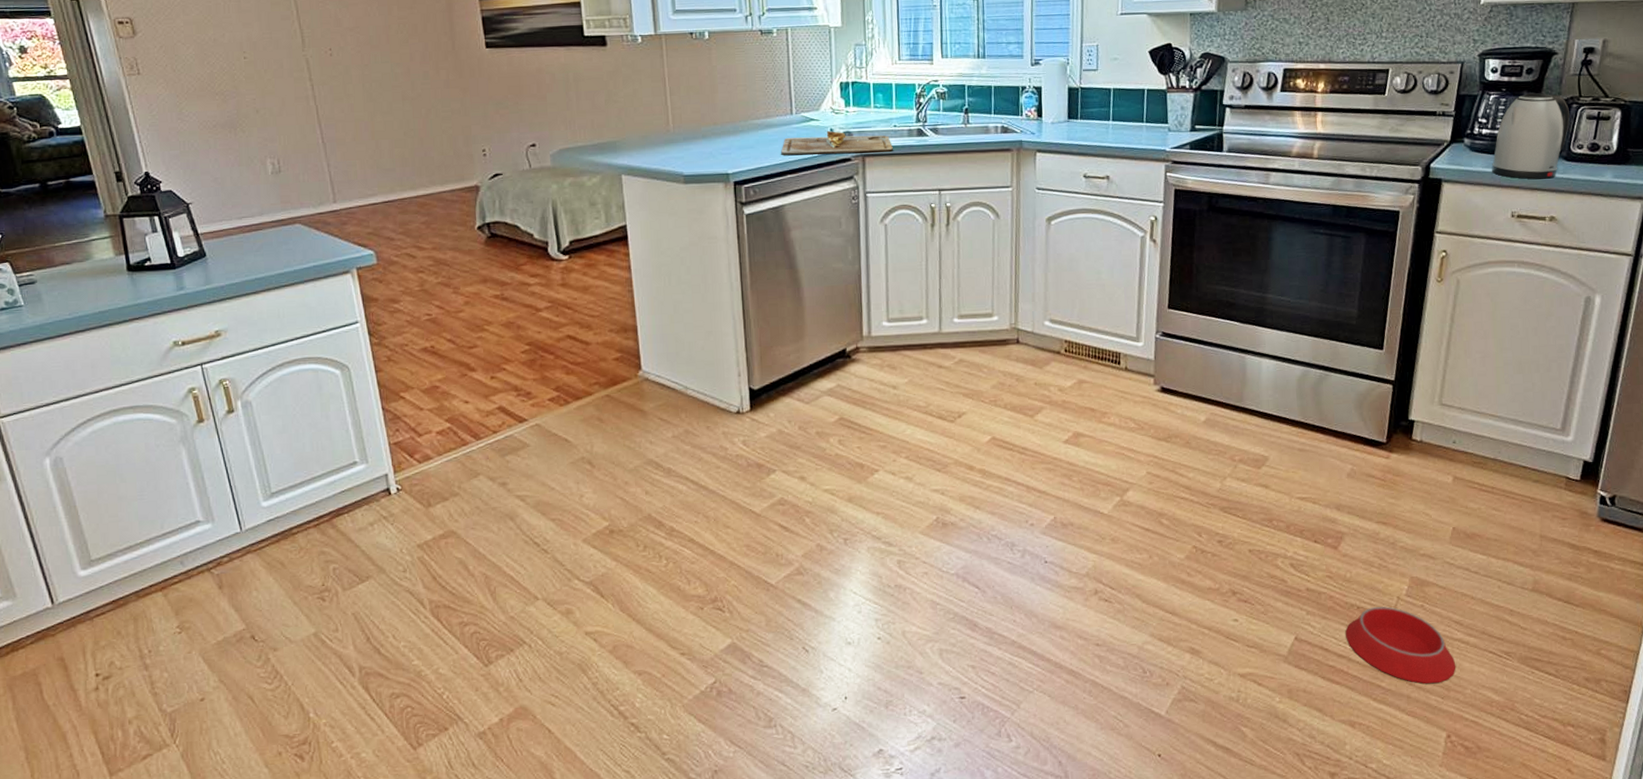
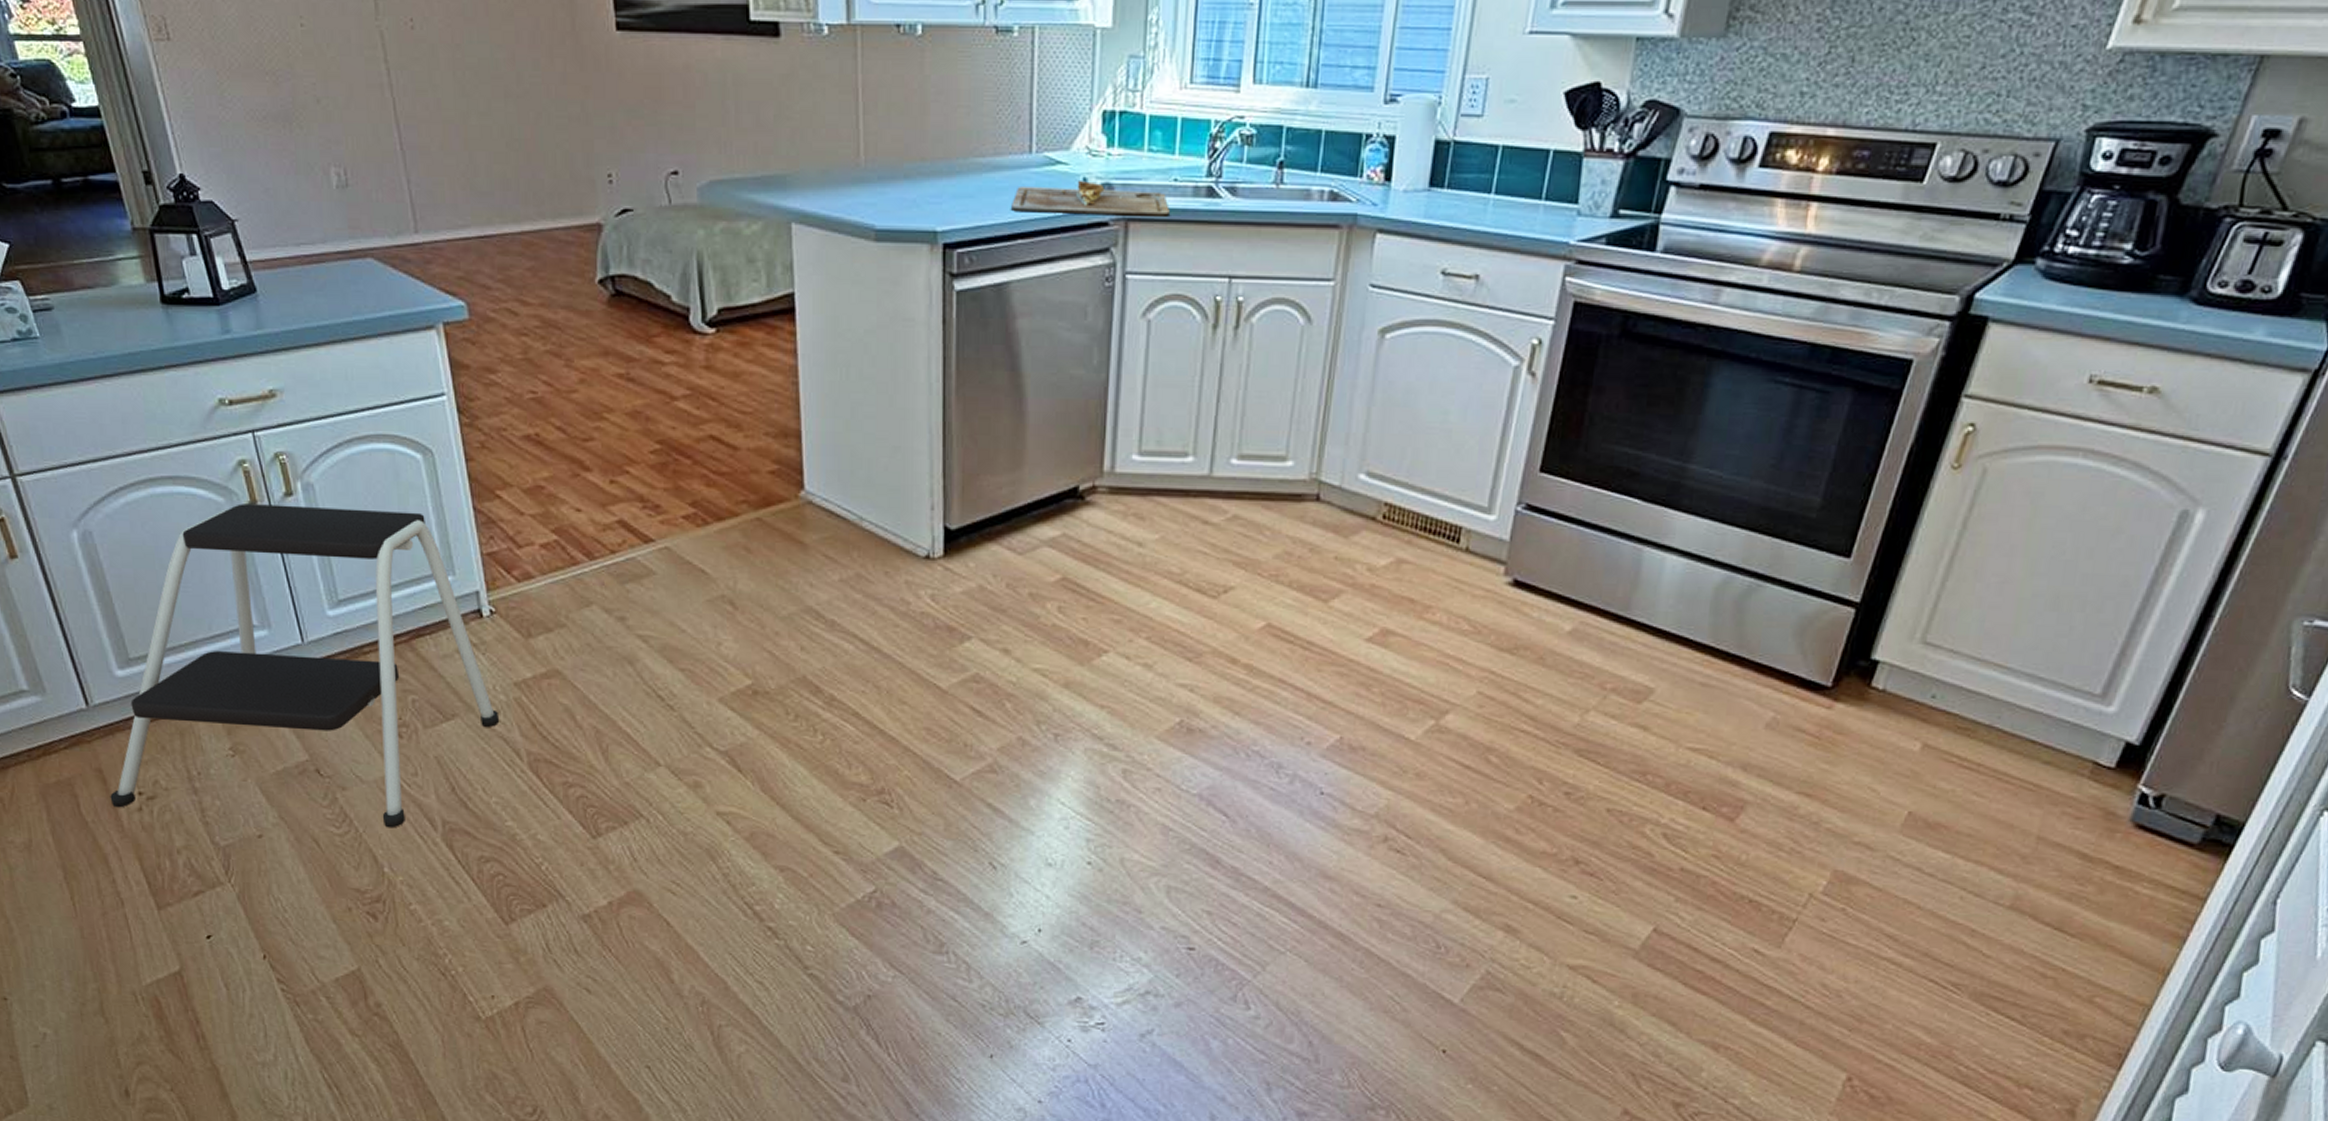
step stool: none [70,416,406,690] -> present [110,504,500,828]
pet bowl: present [1345,606,1456,684] -> none [1726,903,1878,1011]
kettle: present [1491,92,1570,180] -> none [2070,194,2218,329]

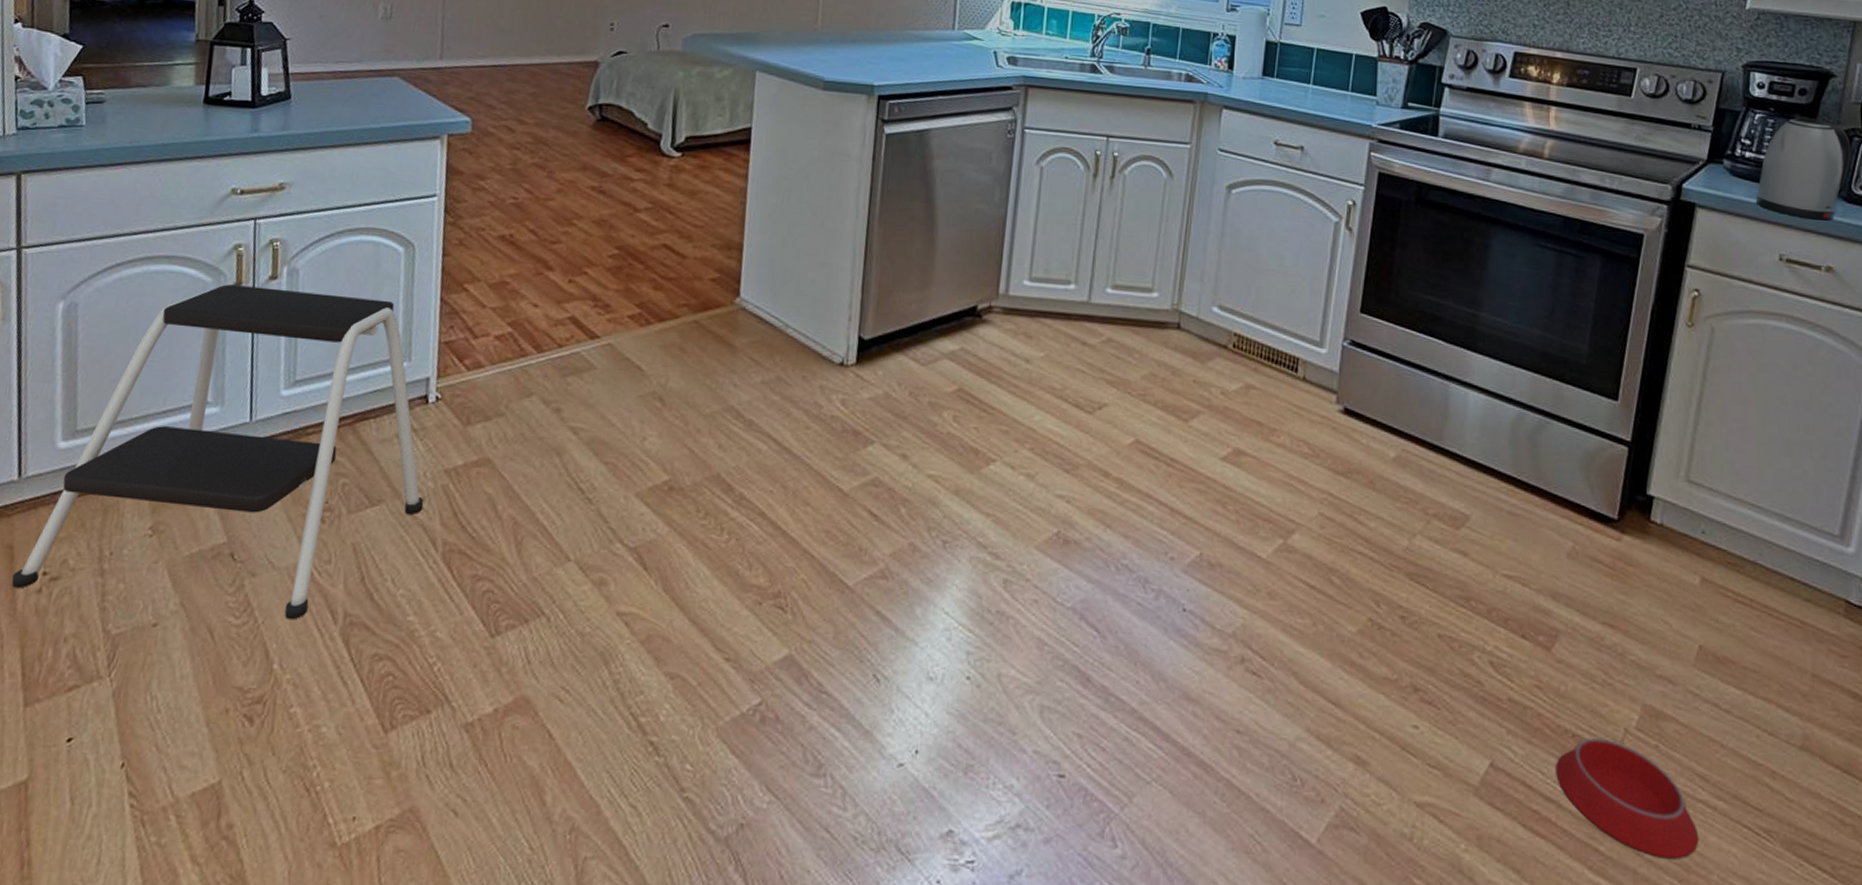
cutting board: present [1011,179,1170,216] -> none [935,52,1061,86]
pet bowl: none [1726,903,1878,1011] -> present [1556,738,1699,860]
kettle: none [2070,194,2218,329] -> present [1755,116,1851,221]

